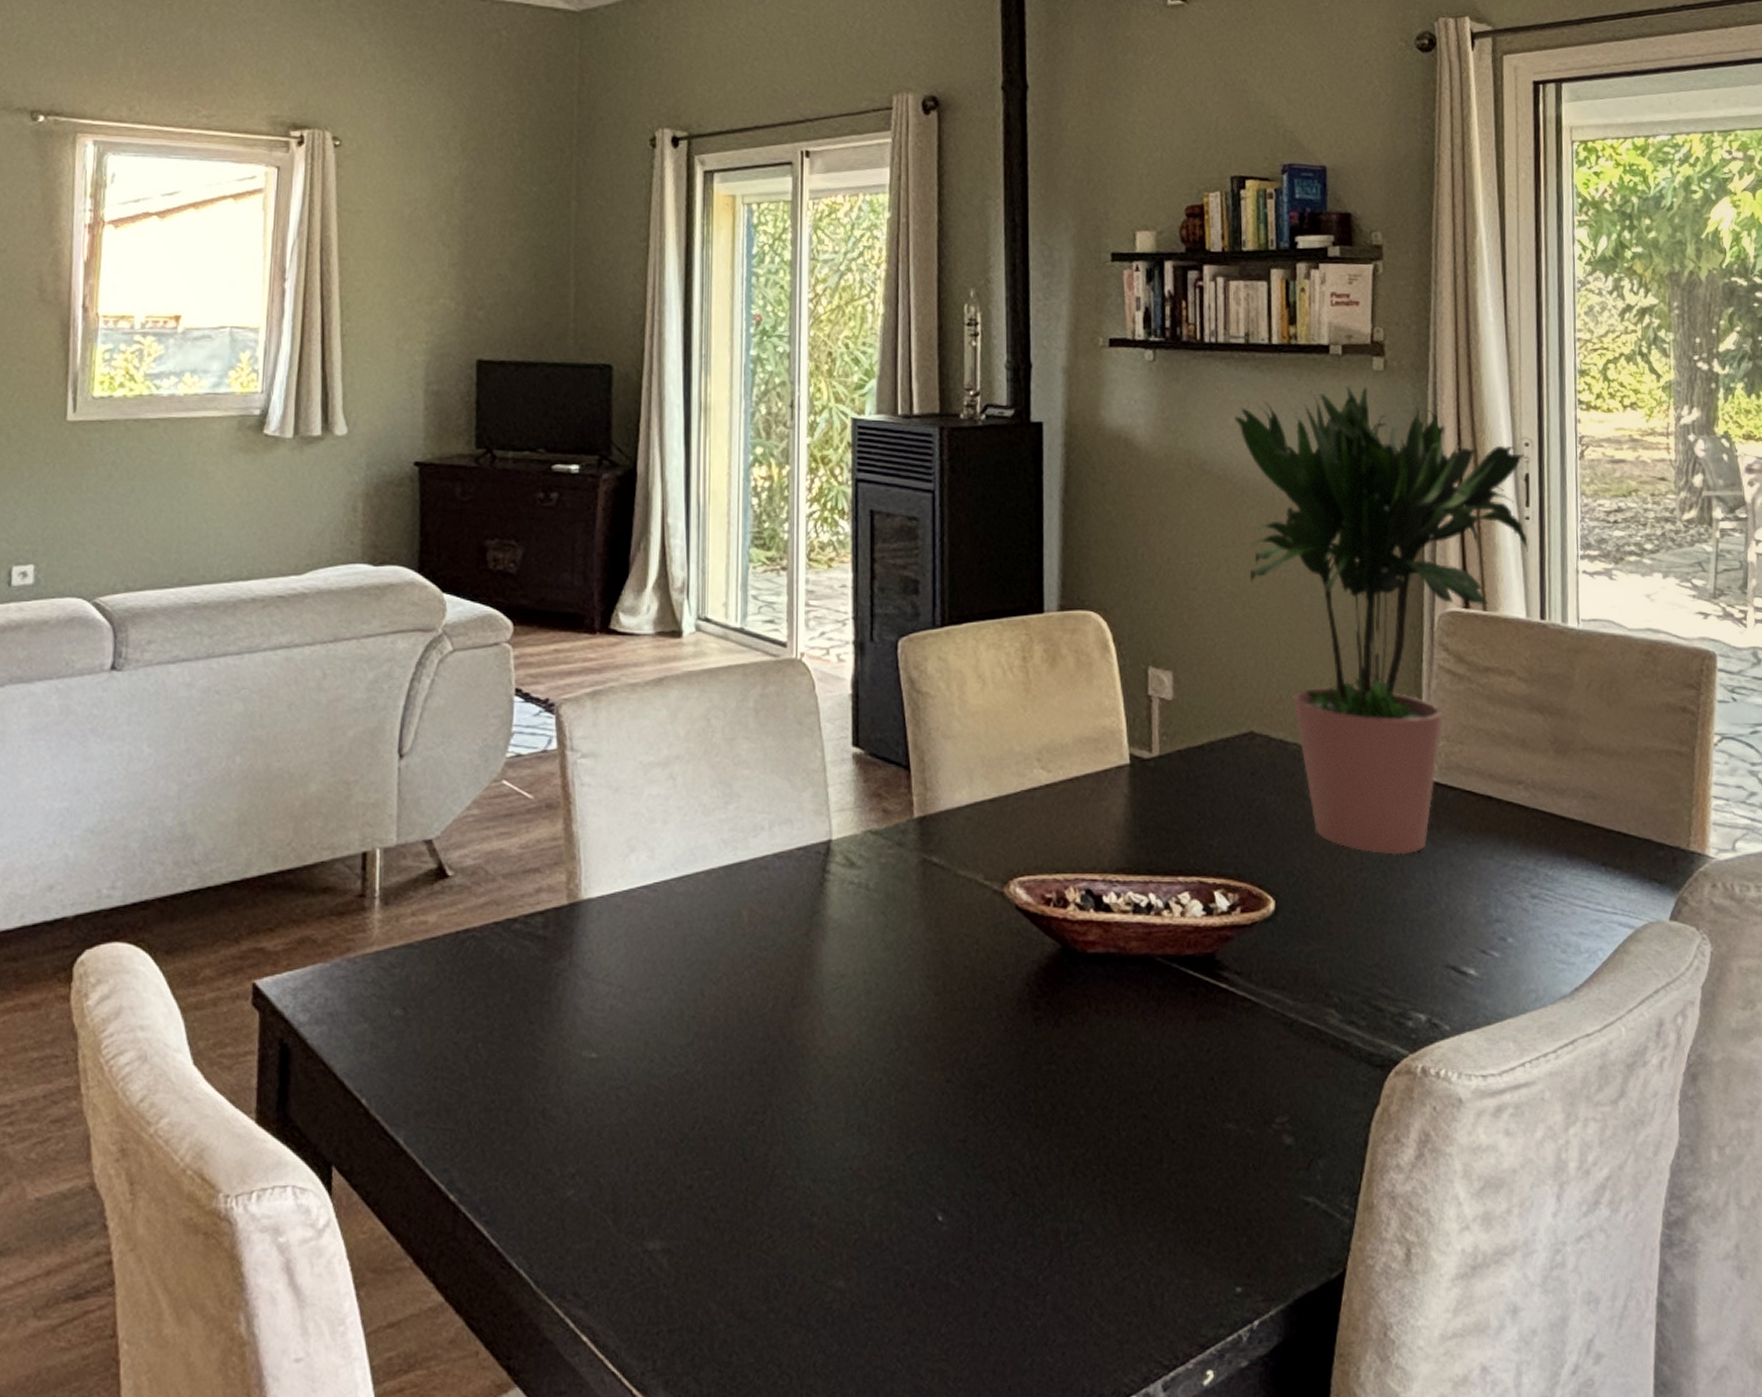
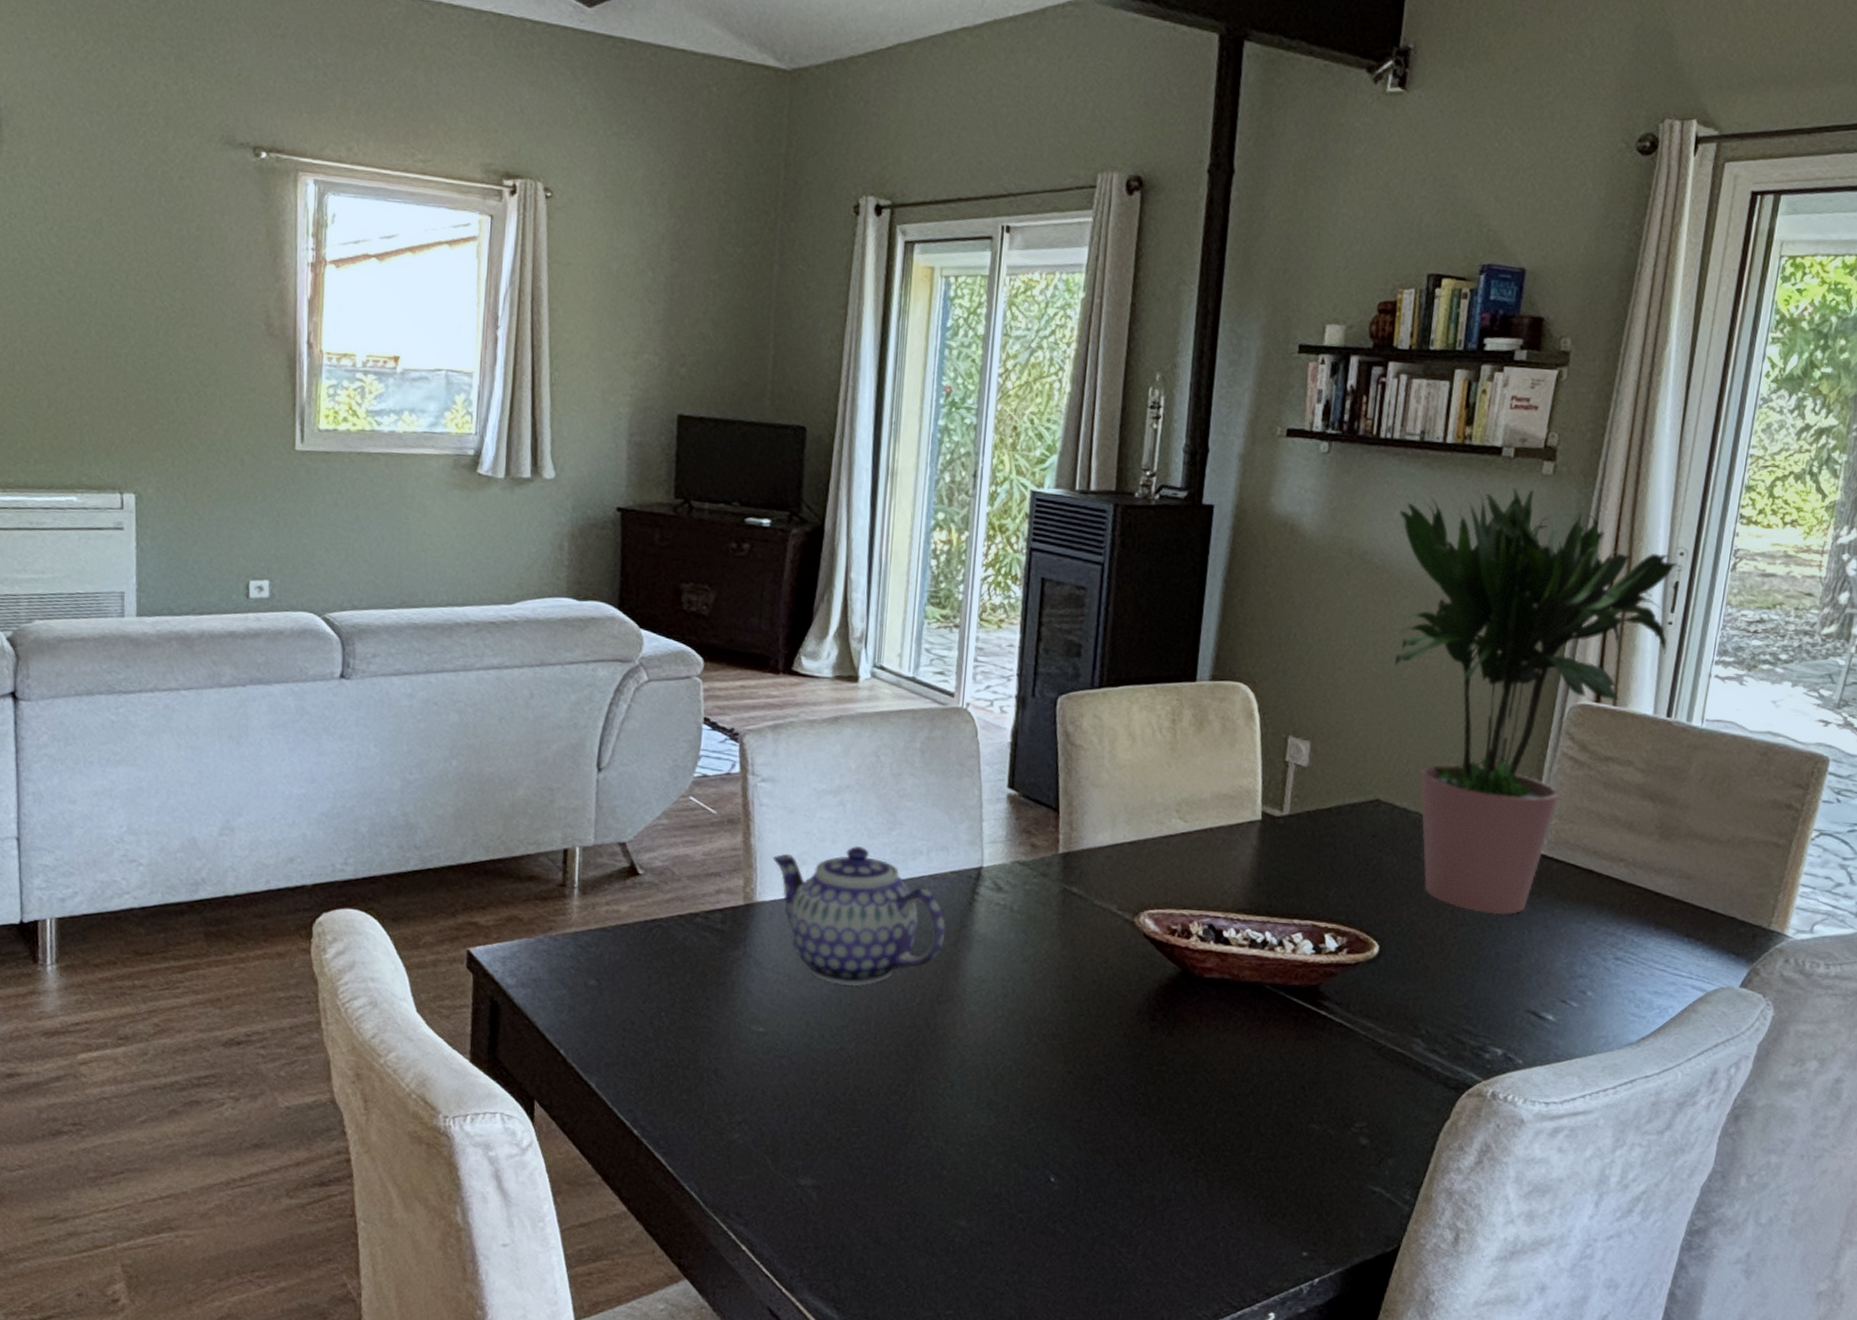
teapot: none [597,826,796,994] -> present [772,846,946,987]

